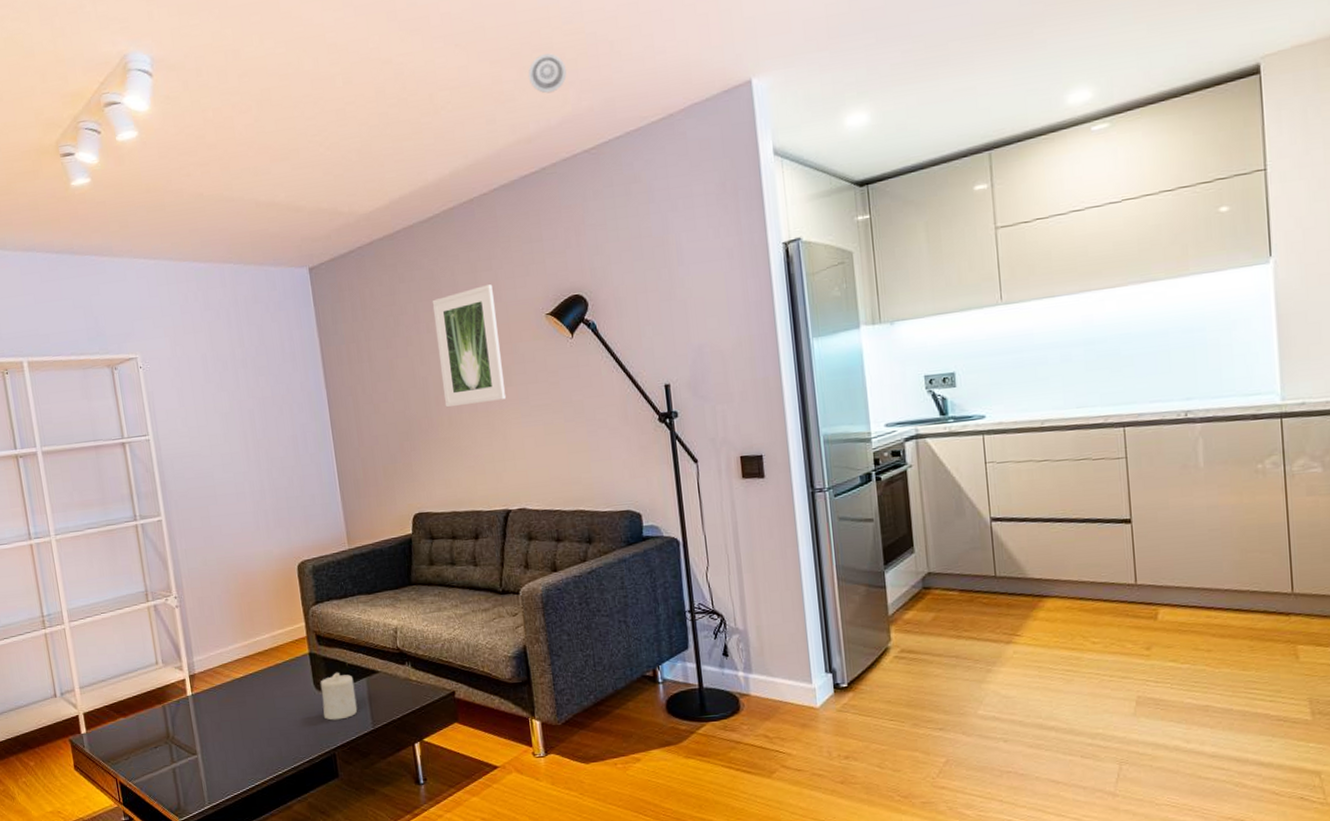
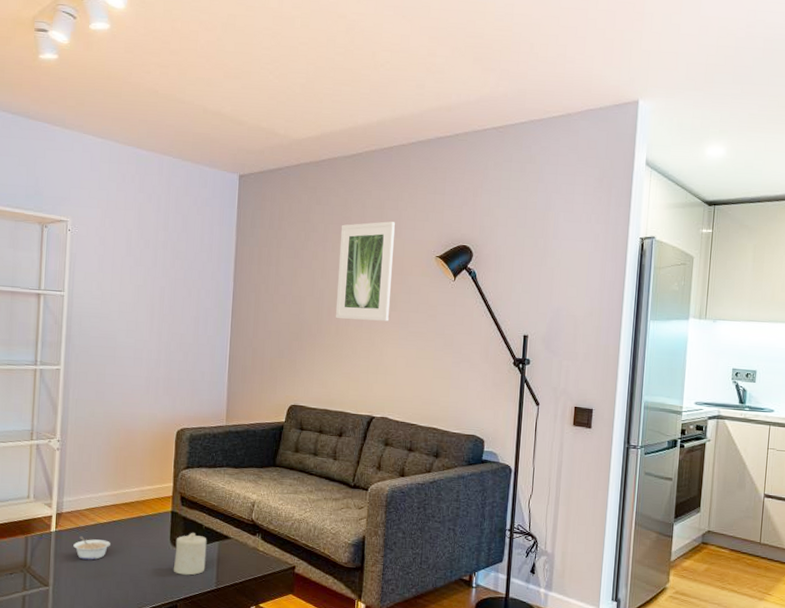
legume: none [213,695,252,721] -> present [73,536,110,560]
smoke detector: present [528,53,567,94] -> none [458,41,492,74]

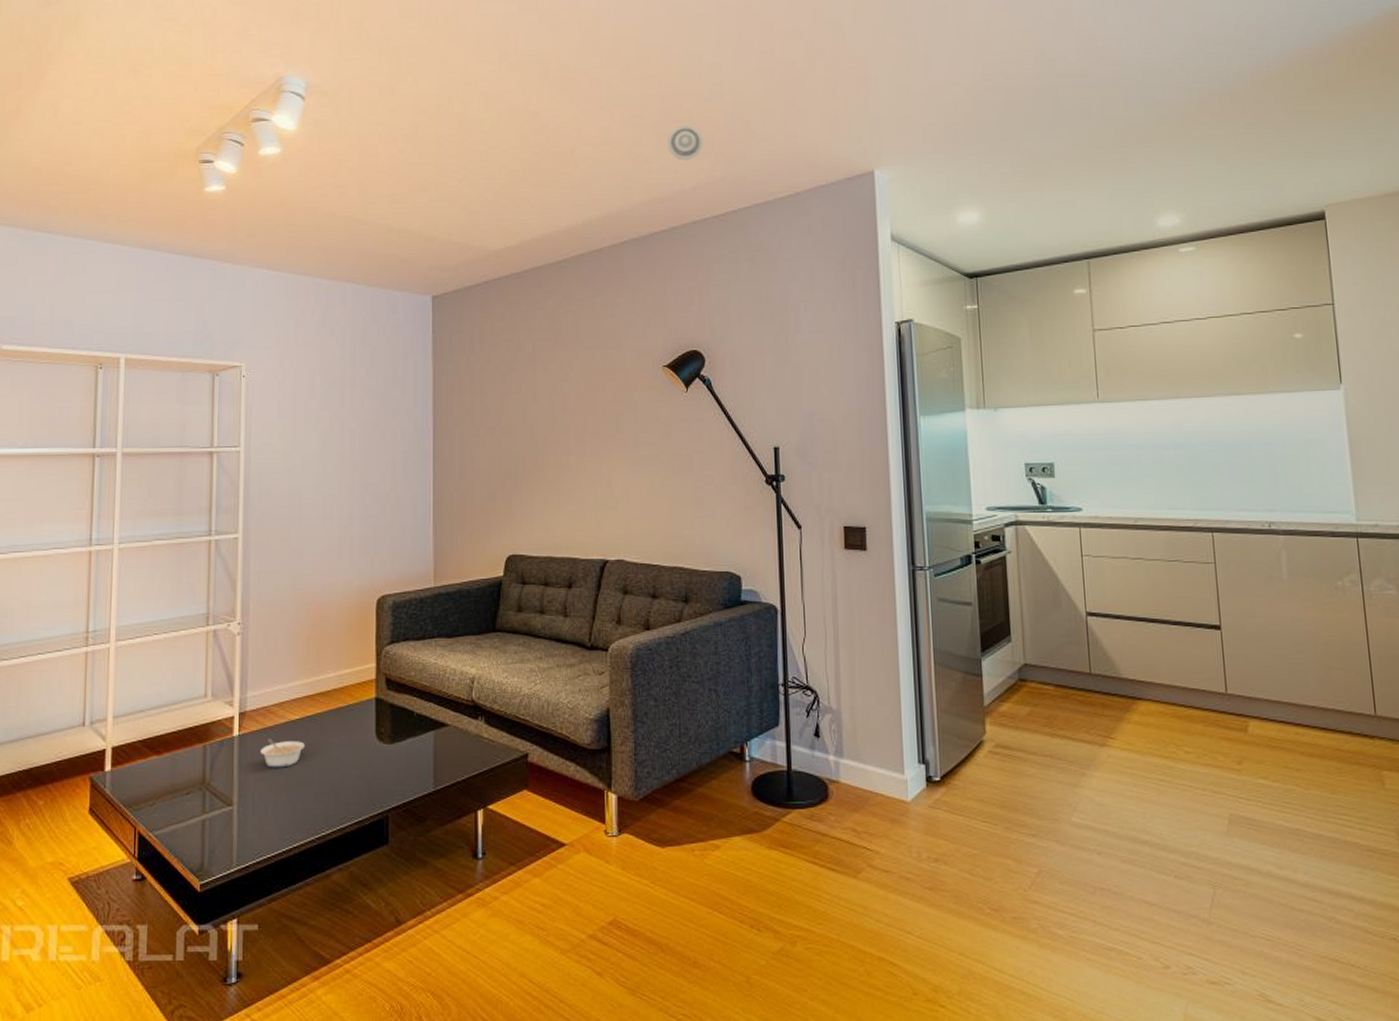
candle: present [173,532,207,575] -> none [381,721,420,777]
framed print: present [335,221,395,321] -> none [551,331,615,449]
smoke detector: none [458,41,492,74] -> present [667,125,704,161]

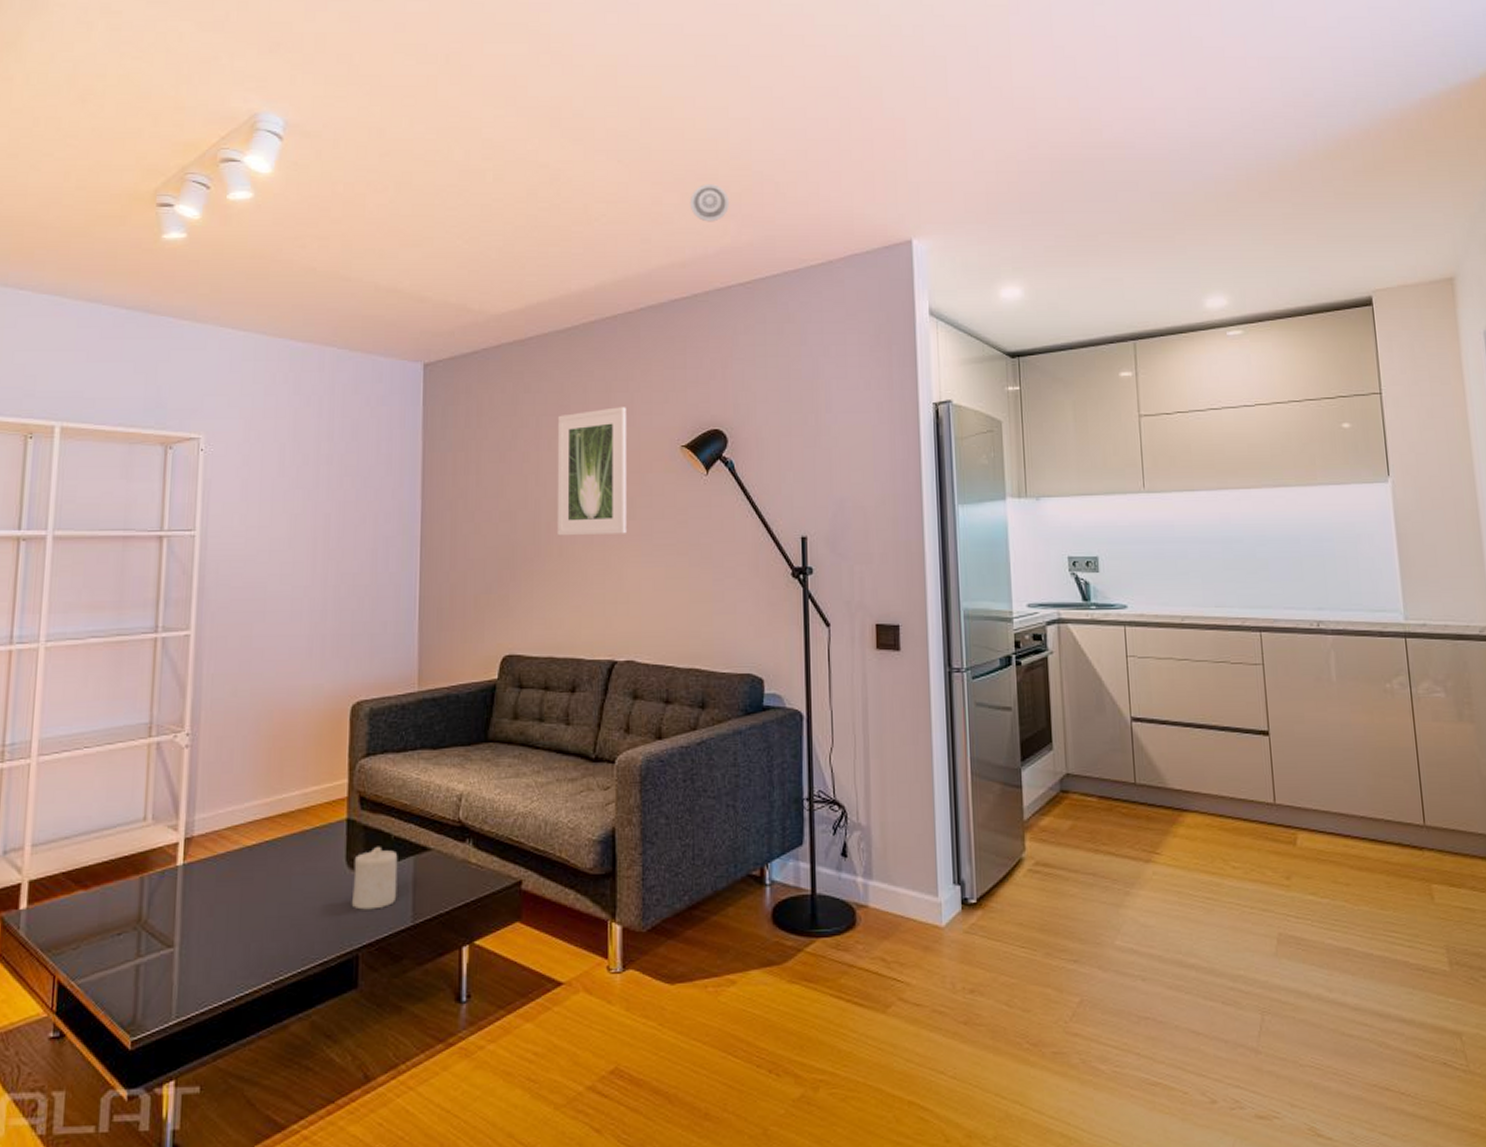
legume: present [260,739,305,768] -> none [209,868,262,902]
candle: none [381,721,420,777] -> present [351,846,398,910]
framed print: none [551,331,615,449] -> present [556,407,626,536]

